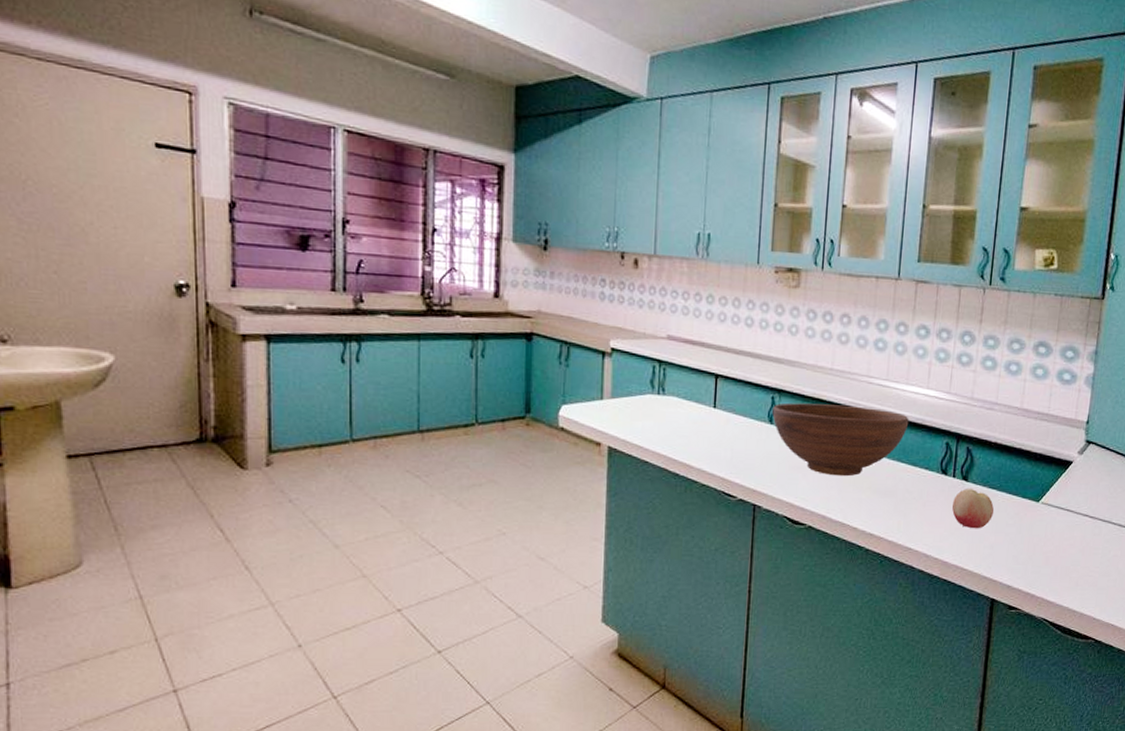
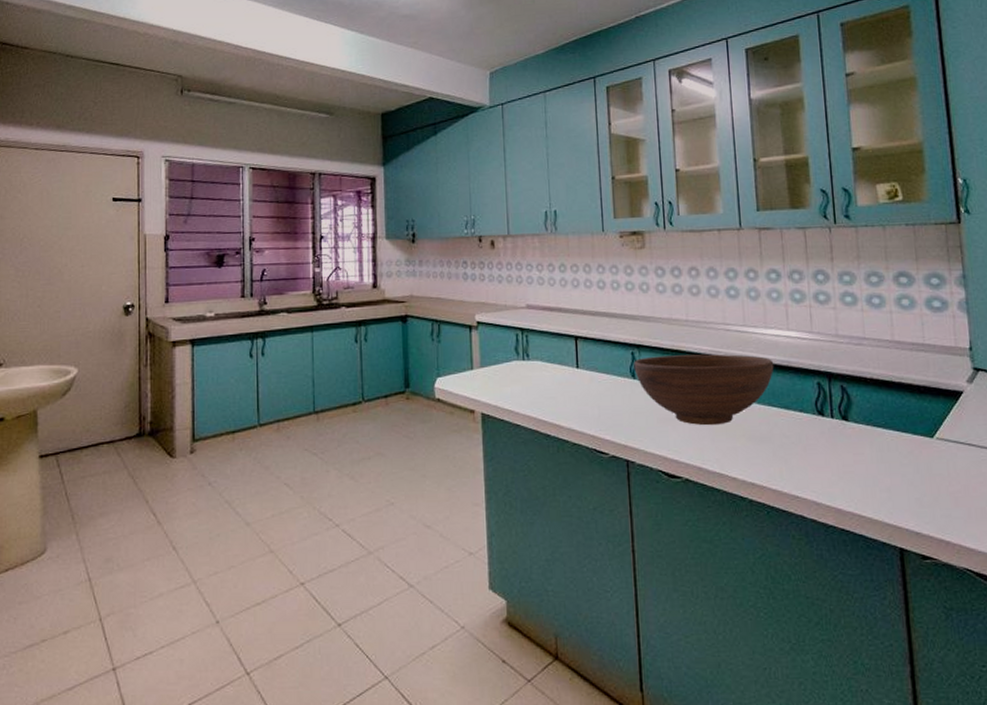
fruit: present [952,489,995,529] -> none [836,429,884,472]

